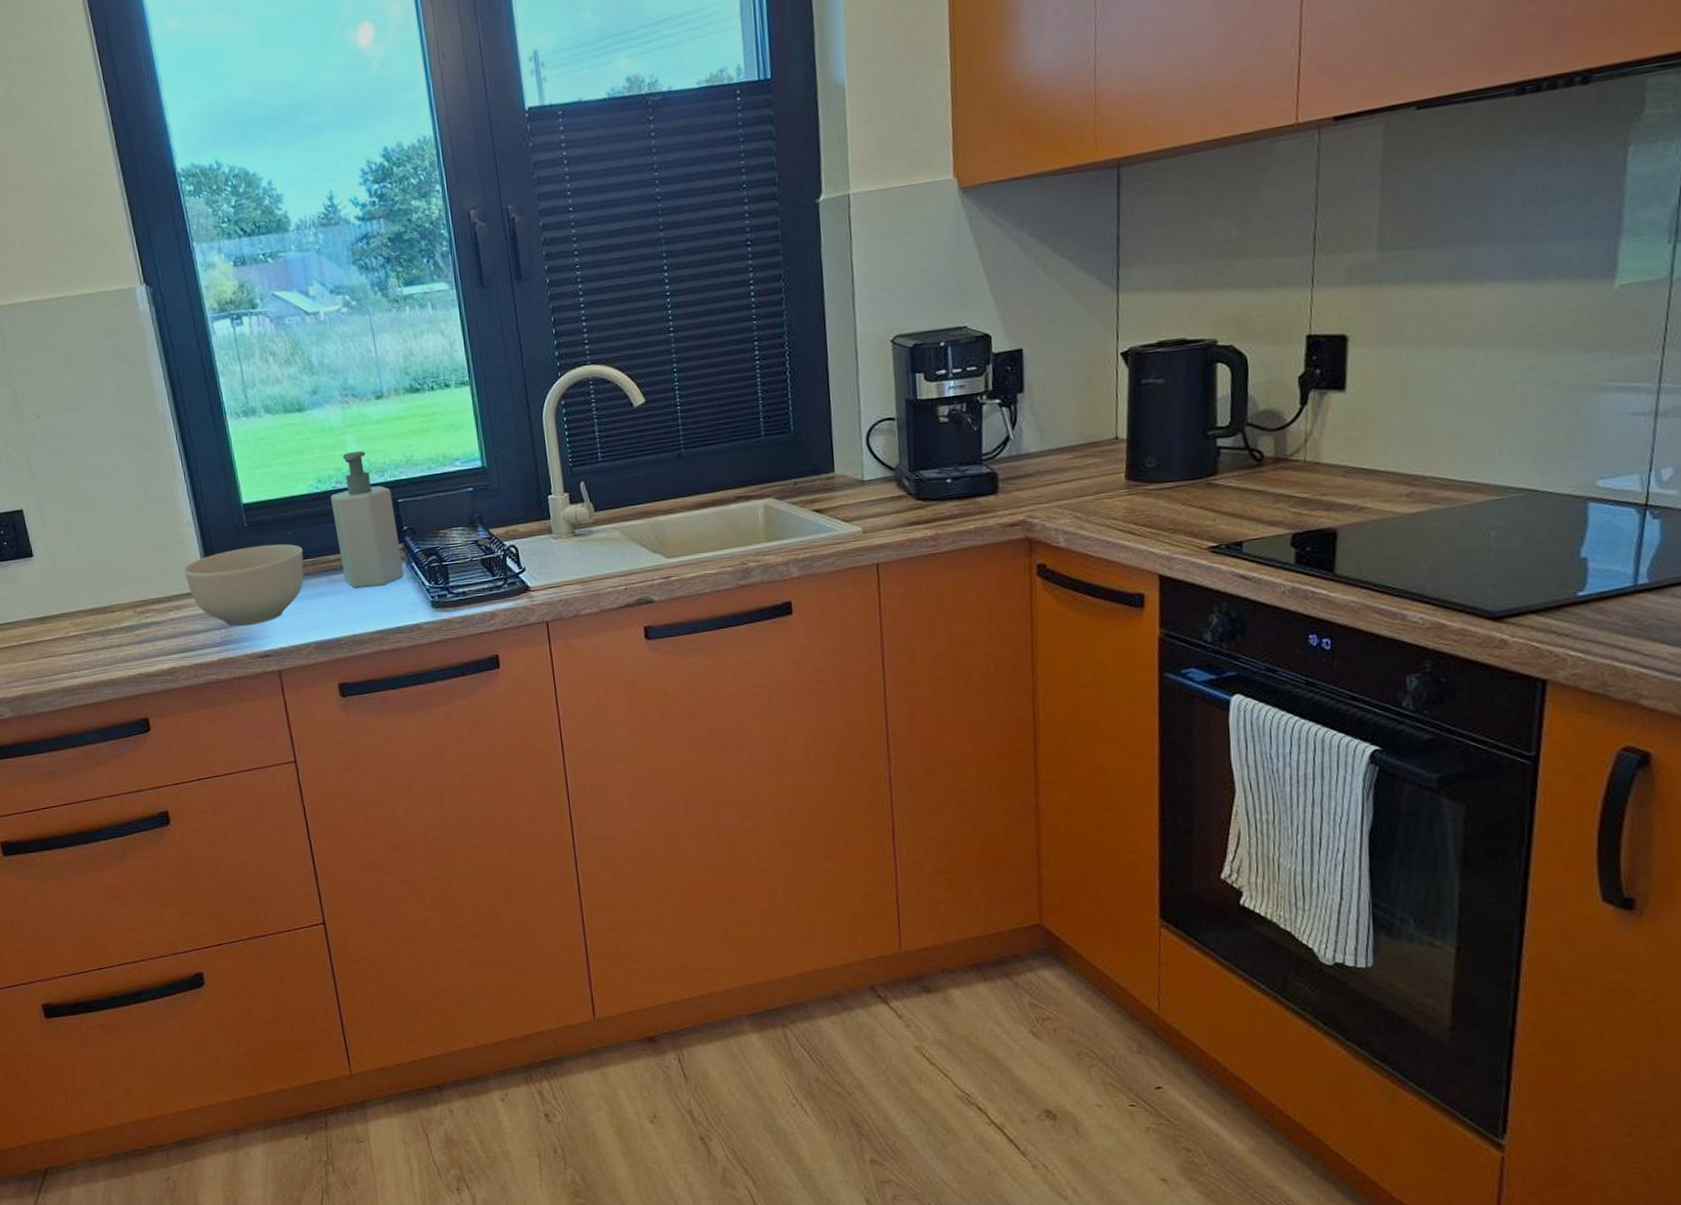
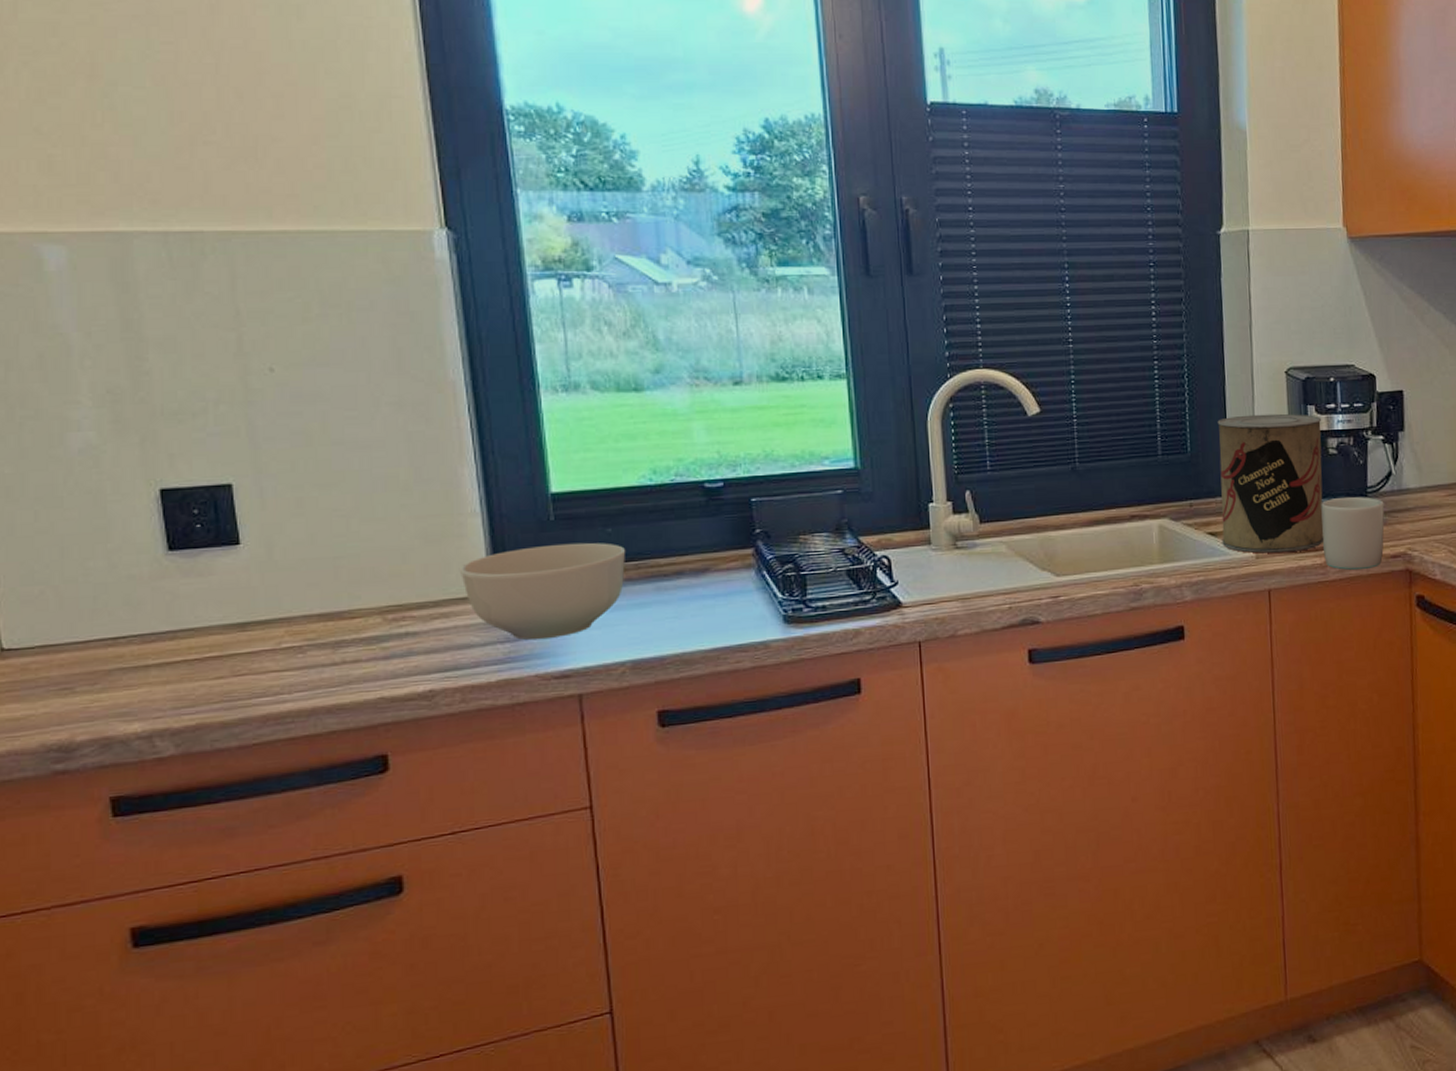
soap bottle: present [331,451,404,589] -> none [667,441,752,599]
tin can: none [820,383,935,528] -> present [1217,413,1324,554]
mug: none [931,464,1002,542] -> present [1321,496,1385,571]

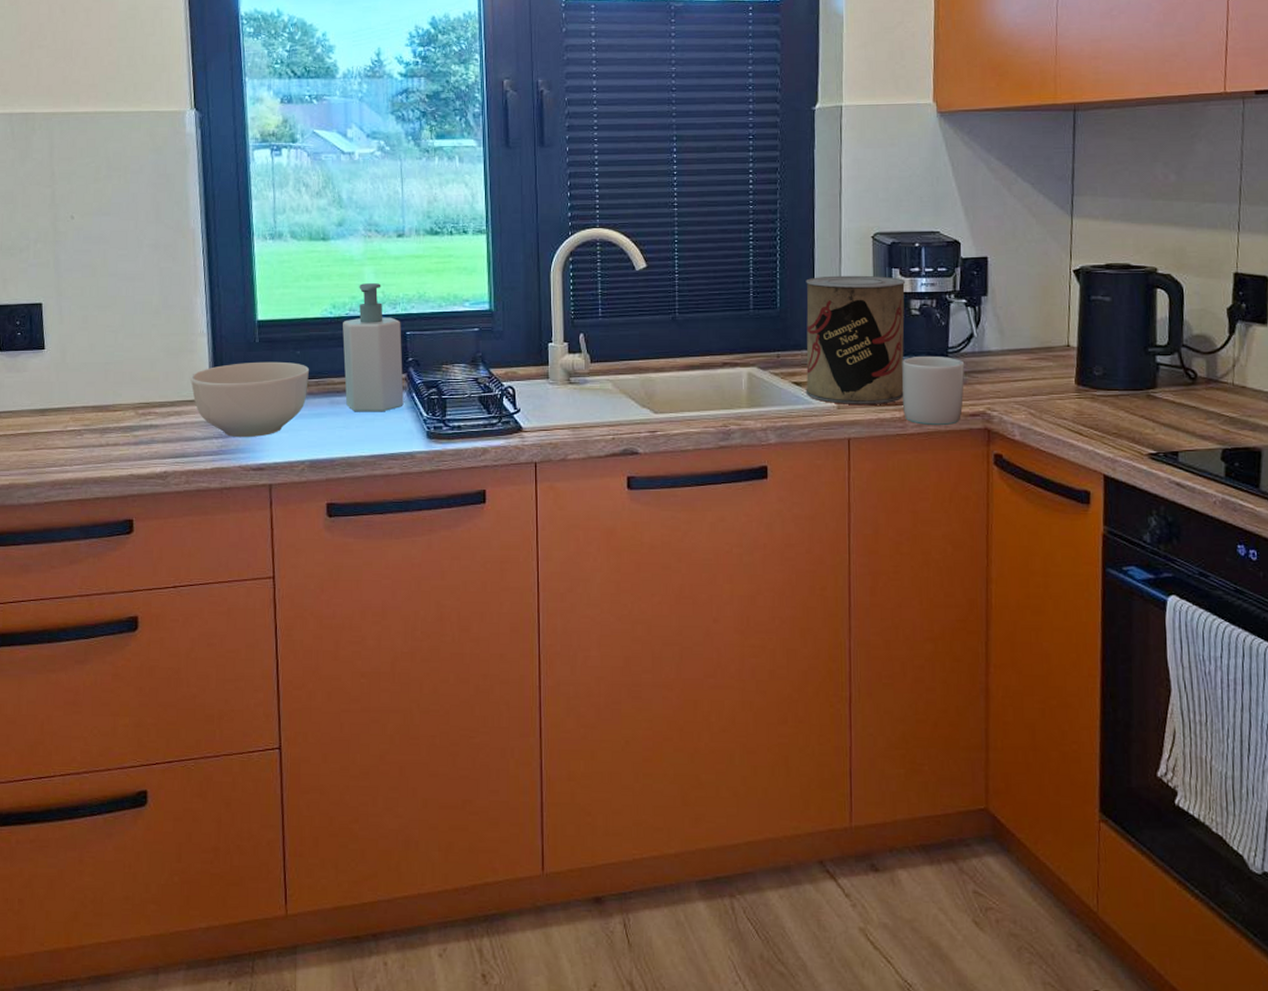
soap bottle: none [667,441,752,599] -> present [343,283,404,412]

